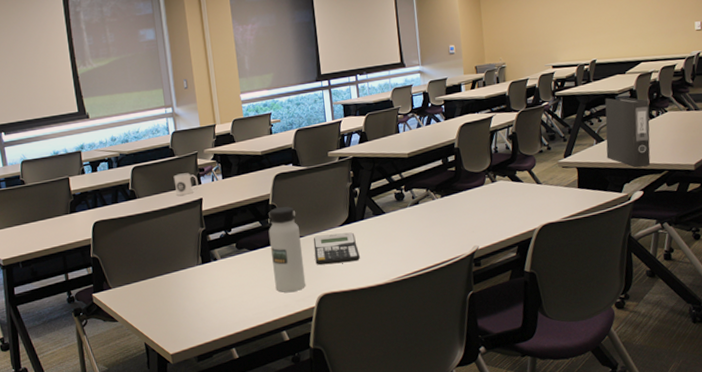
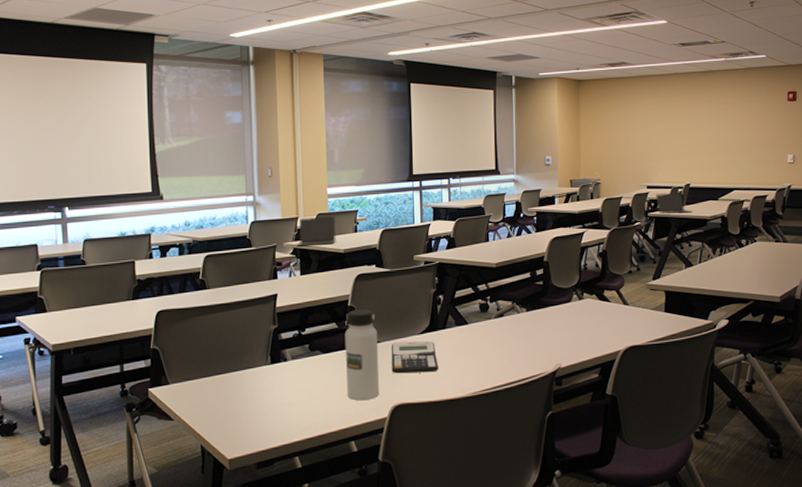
mug: present [173,173,199,196] -> none [248,266,275,289]
laptop: none [216,120,253,152] -> present [296,216,336,247]
laptop: none [562,69,600,92] -> present [656,192,692,215]
binder: present [605,96,651,167] -> none [694,222,740,295]

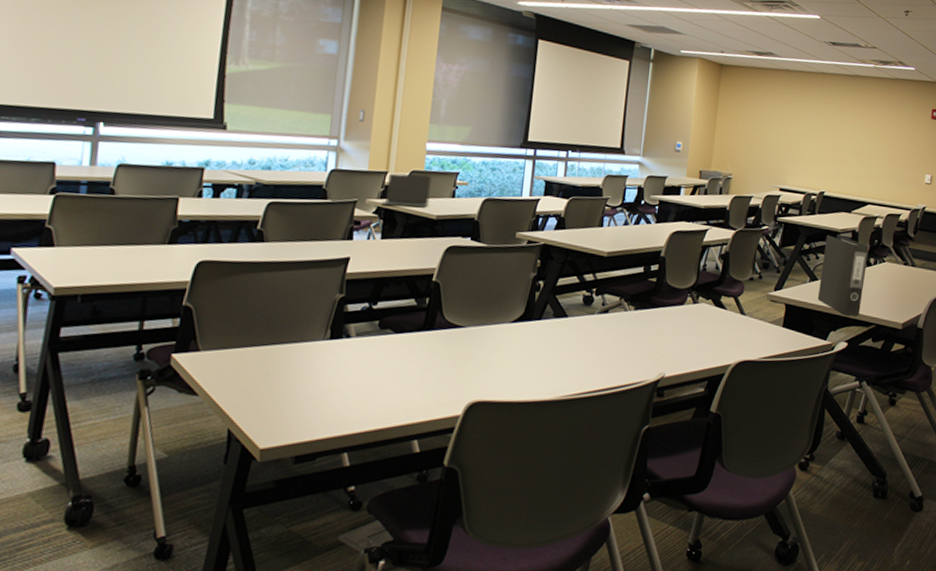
water bottle: present [344,309,380,401] -> none [417,286,462,393]
calculator: present [391,341,438,374] -> none [473,329,528,368]
laptop: present [656,192,692,215] -> none [787,197,824,223]
binder: none [694,222,740,295] -> present [817,235,869,316]

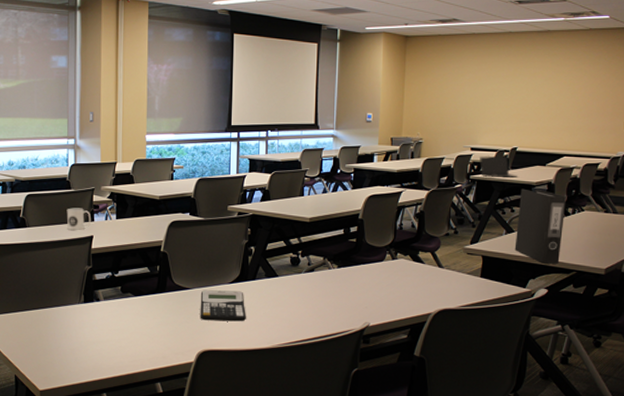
mug: none [317,221,350,250] -> present [66,208,92,230]
laptop: present [381,173,432,208] -> none [113,162,153,192]
calculator: none [473,329,528,368] -> present [200,290,246,322]
laptop: none [787,197,824,223] -> present [479,155,517,178]

